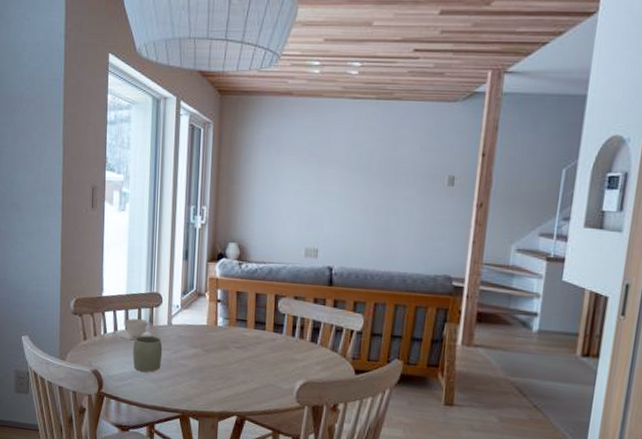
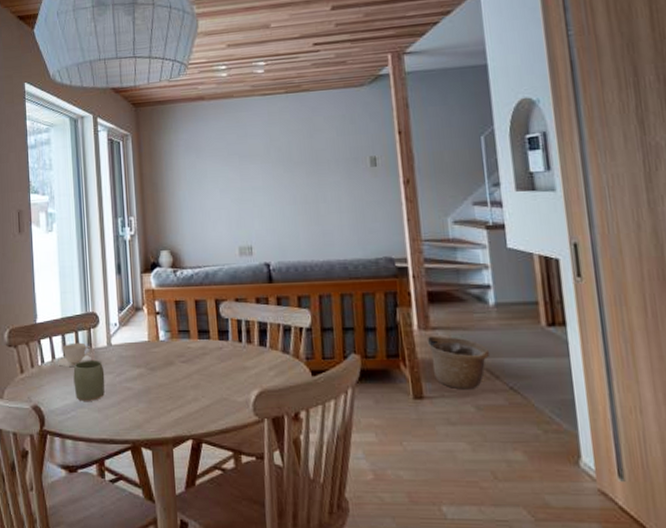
basket: none [467,352,523,403] -> present [427,336,490,390]

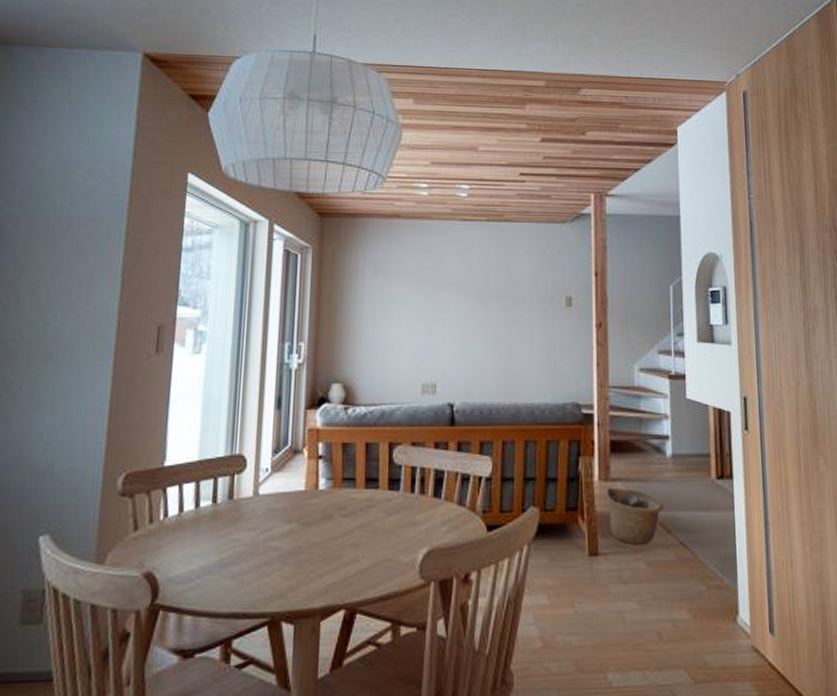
teacup: present [58,342,92,366] -> none [186,491,233,522]
mug: present [73,359,105,401] -> none [203,513,246,565]

